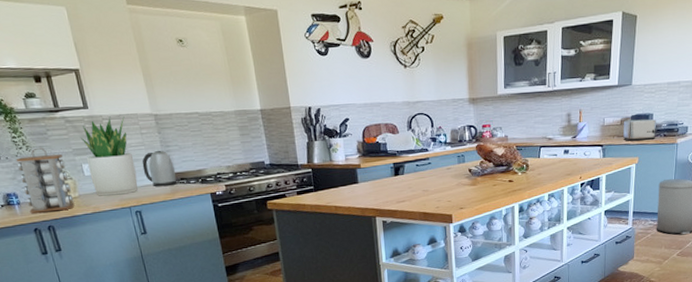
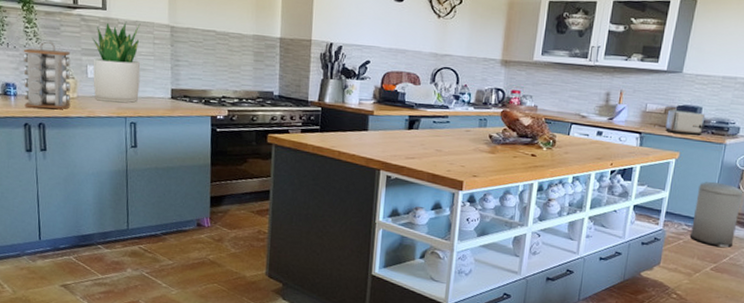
kettle: present [142,150,178,187] -> none [147,63,180,102]

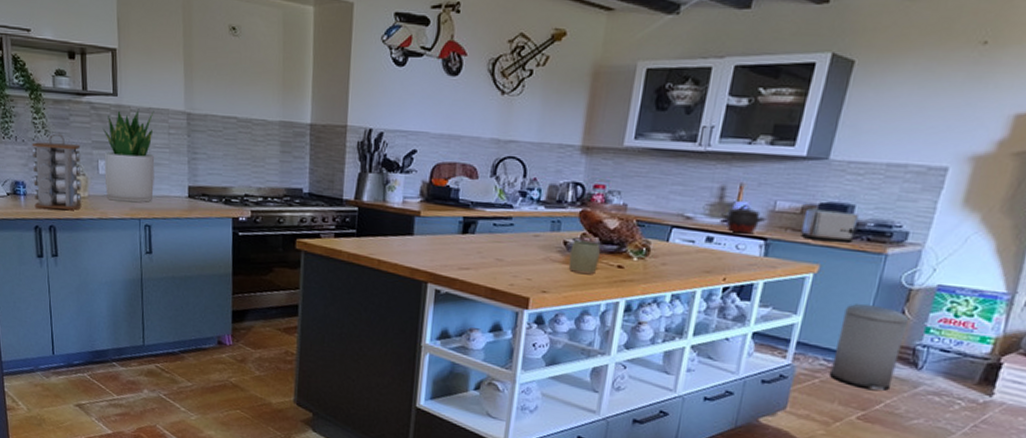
mug: none [493,134,518,162] -> present [568,240,600,275]
cooking pot: none [607,107,641,129] -> present [721,205,767,234]

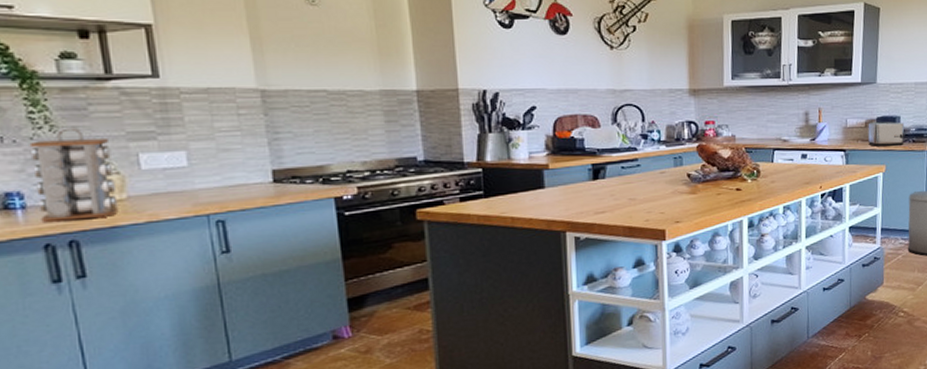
planter: present [102,108,155,203] -> none [140,90,225,199]
mug: present [568,240,600,275] -> none [694,171,720,201]
cooking pot: present [721,205,767,234] -> none [809,125,843,149]

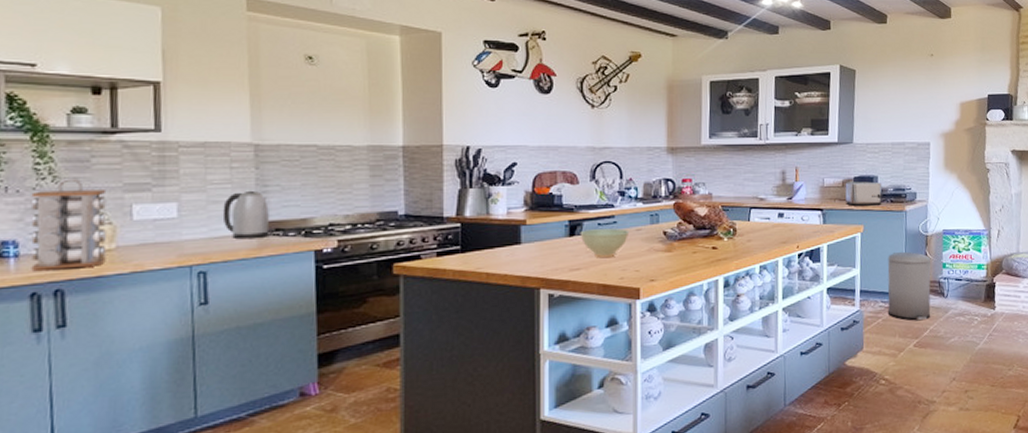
kettle: none [234,137,286,188] -> present [222,190,270,240]
bowl: none [603,171,654,201] -> present [580,228,630,259]

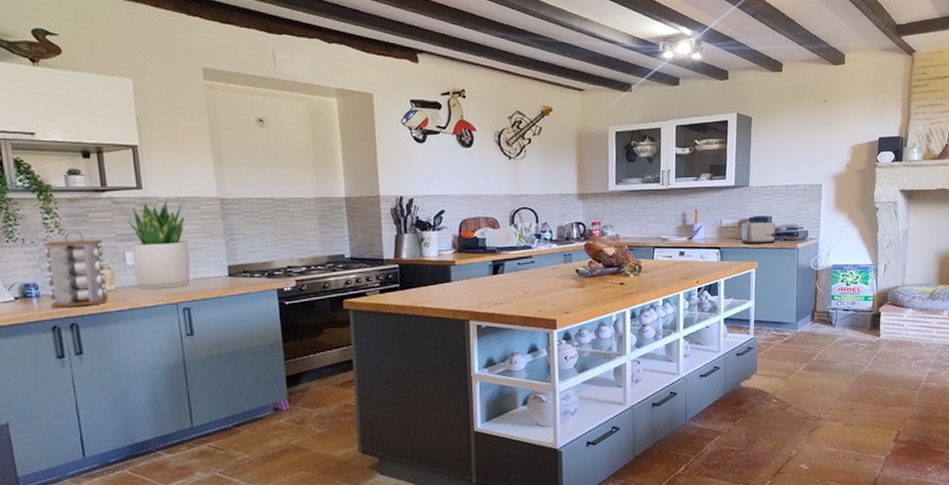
planter: none [139,143,212,249] -> present [127,199,190,290]
kettle: present [222,190,270,240] -> none [198,238,239,281]
bowl: present [580,228,630,259] -> none [502,267,546,294]
pedal bin: present [887,252,931,321] -> none [780,285,820,347]

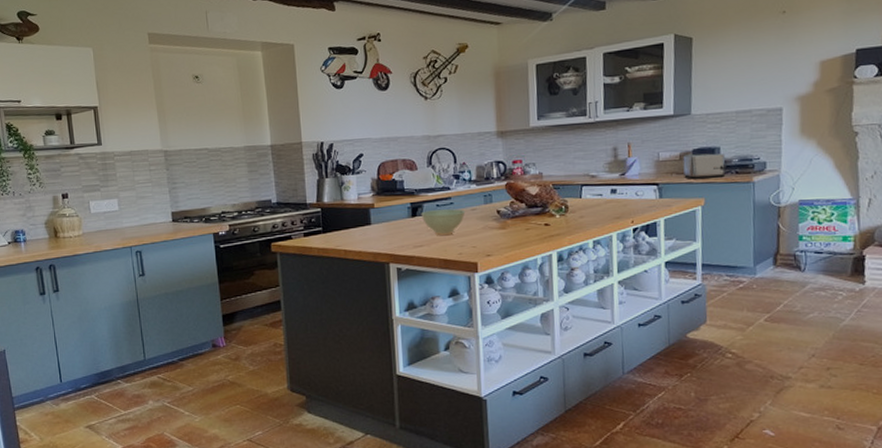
spice rack: present [43,229,109,309] -> none [28,183,78,252]
planter: present [127,199,190,290] -> none [91,153,141,235]
bowl: none [502,267,546,294] -> present [421,209,466,236]

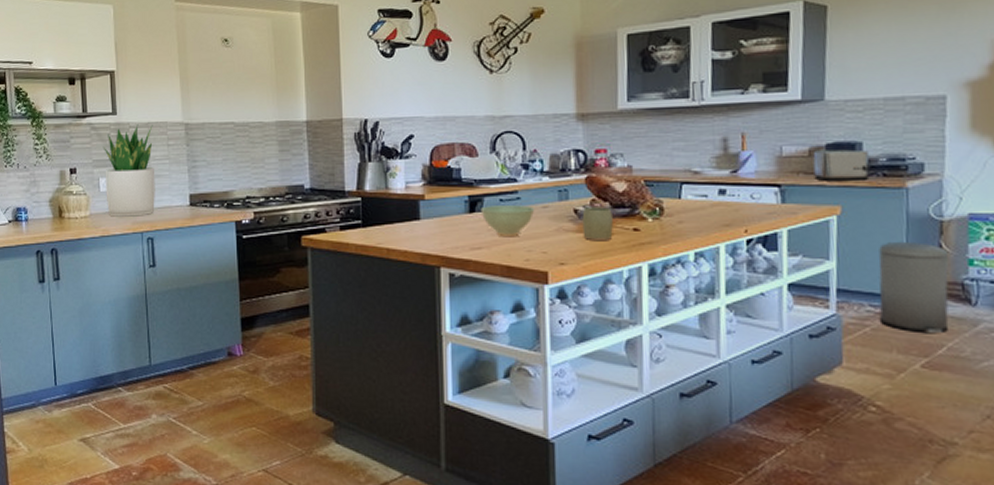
planter: none [91,153,141,235] -> present [102,124,155,217]
mug: none [503,207,529,236] -> present [582,207,613,242]
pedal bin: none [733,224,785,295] -> present [879,242,949,334]

